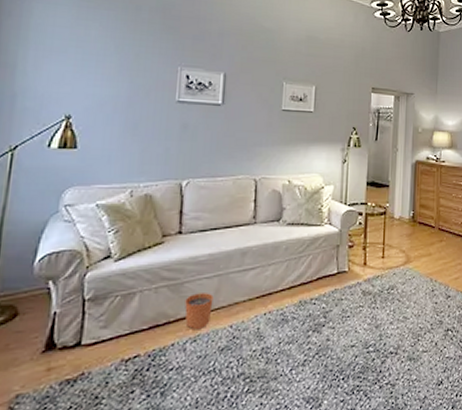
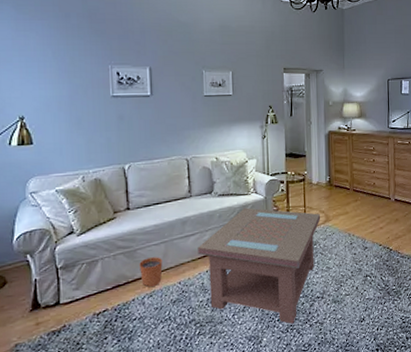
coffee table: none [256,241,401,384] -> present [198,207,321,324]

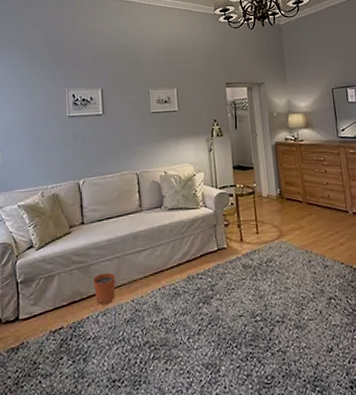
coffee table: present [198,207,321,324] -> none [149,222,275,352]

